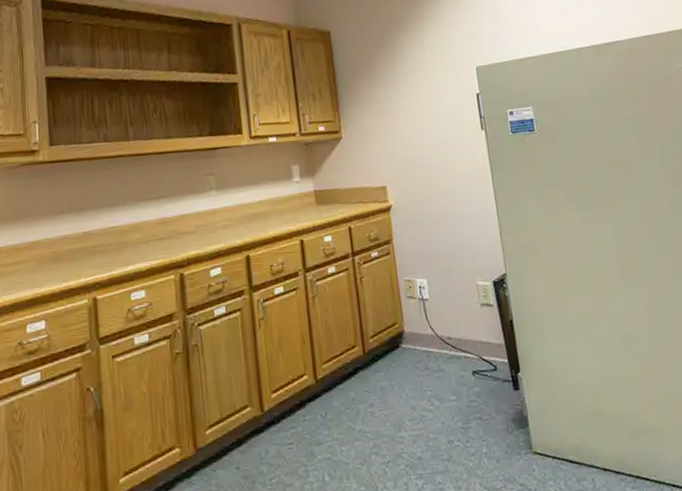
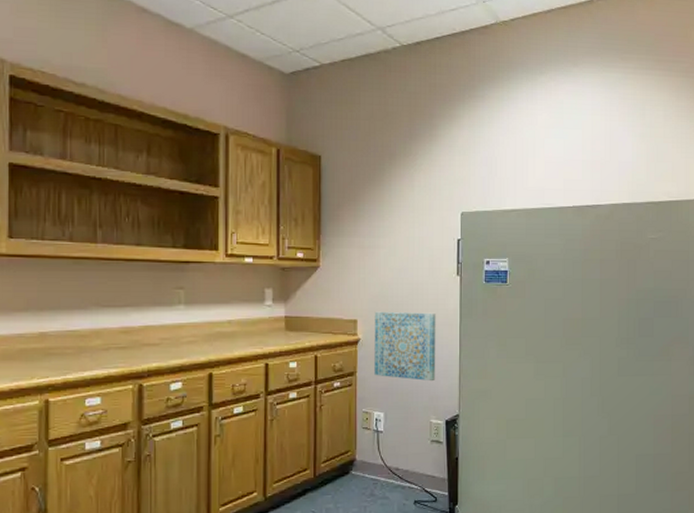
wall art: none [403,171,476,242] -> present [374,311,436,382]

